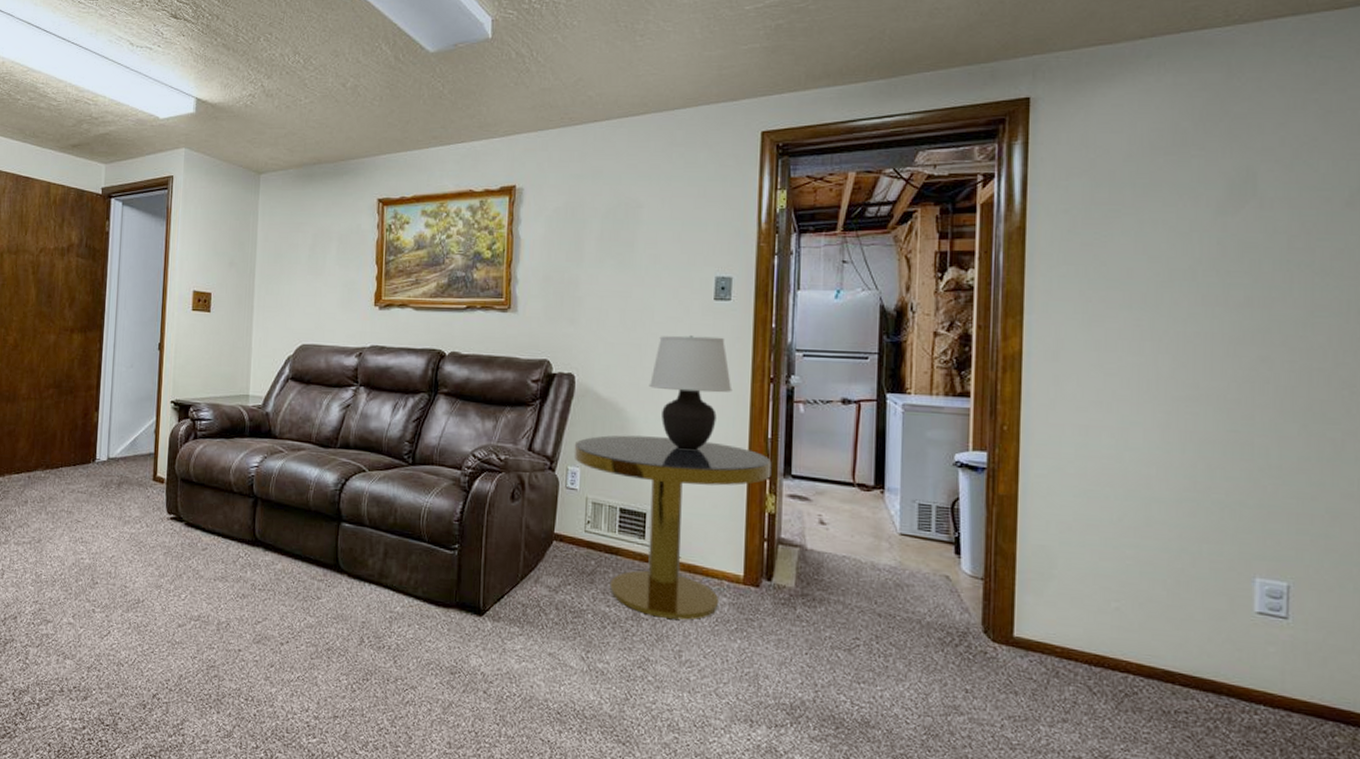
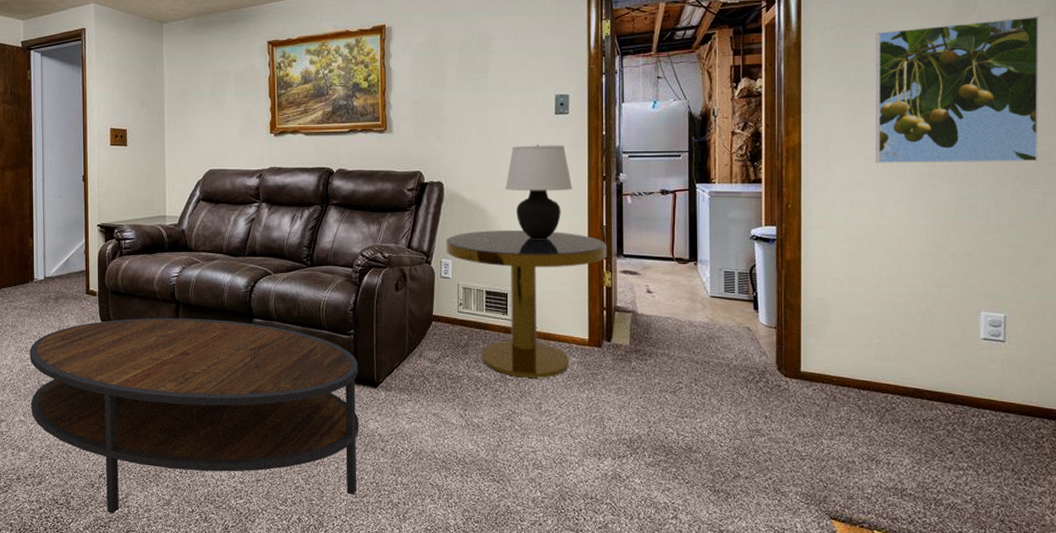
coffee table: none [81,512,462,744] -> present [29,318,359,514]
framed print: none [1119,206,1342,391] -> present [875,15,1040,163]

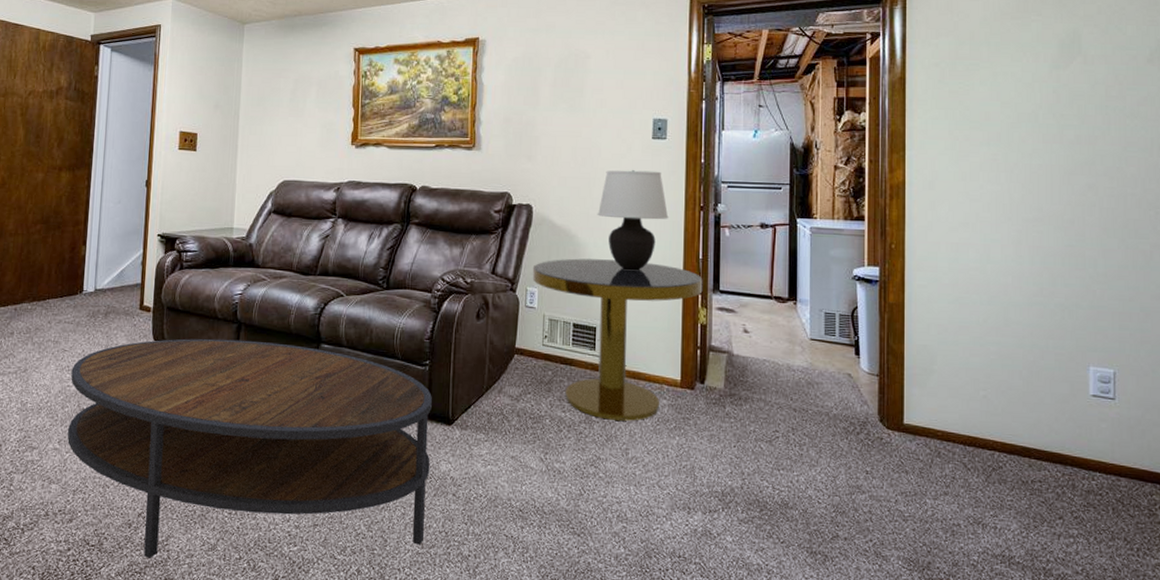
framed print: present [875,15,1040,163] -> none [981,62,1145,211]

